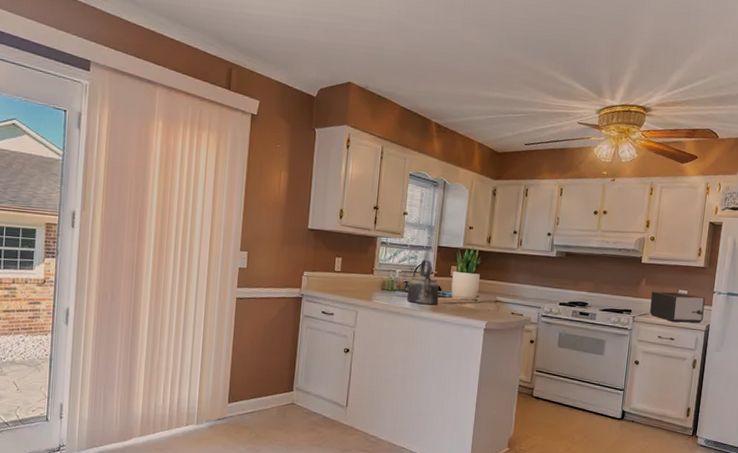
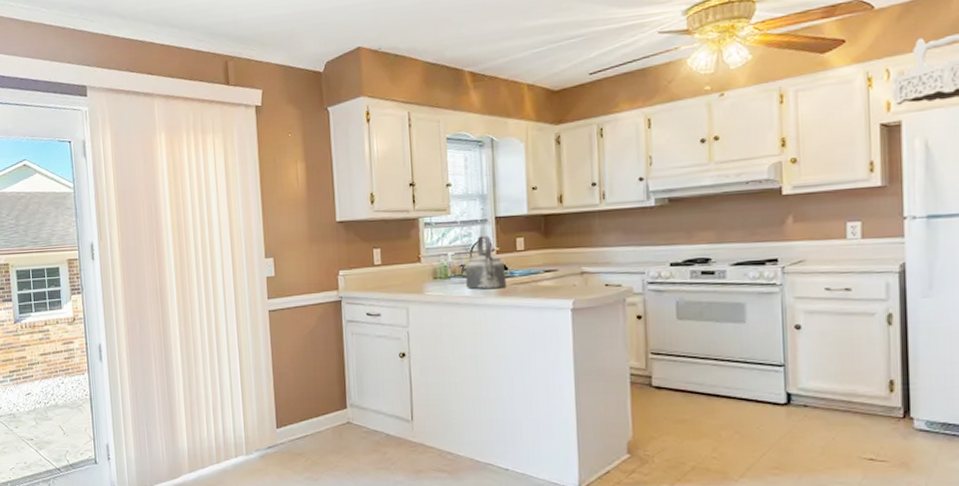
planter: present [451,247,482,301] -> none [519,210,557,278]
toaster: present [650,291,705,323] -> none [805,225,893,266]

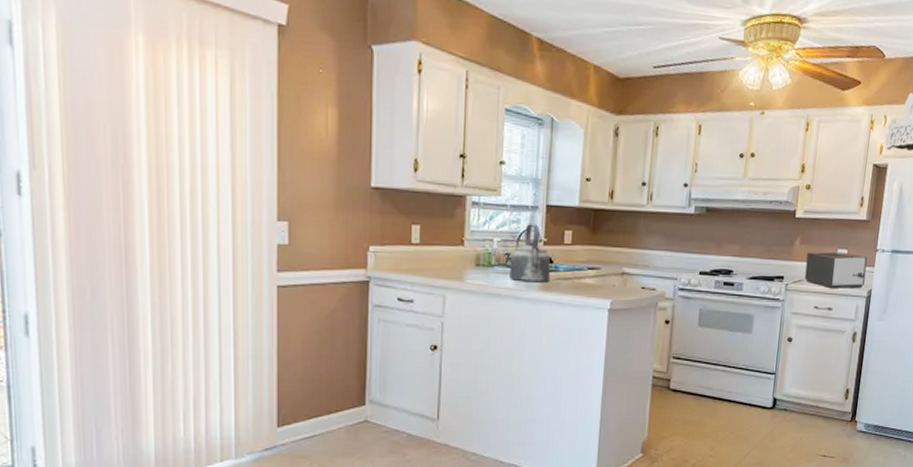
toaster: none [805,225,893,266] -> present [805,251,868,289]

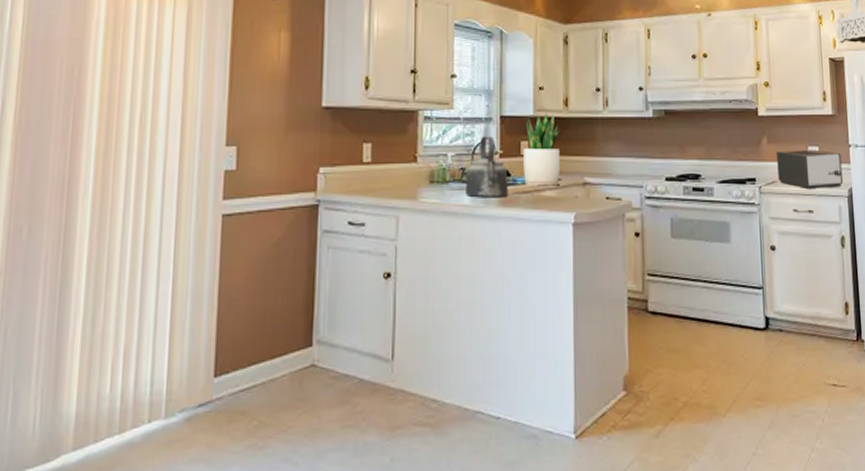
planter: none [565,204,603,274] -> present [524,113,561,186]

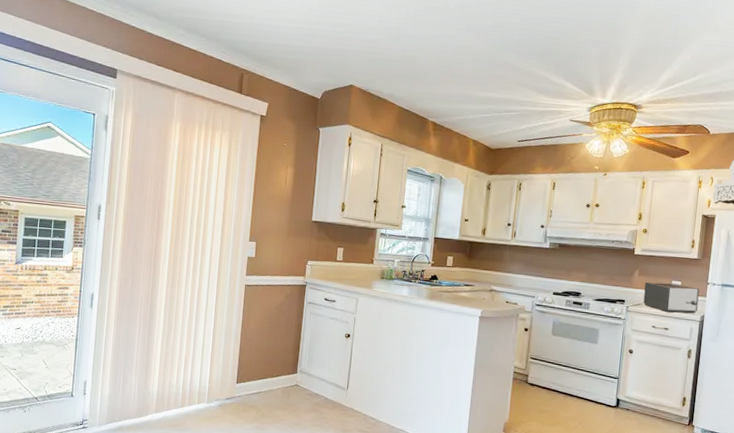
kettle: present [466,136,509,198] -> none [405,250,436,294]
planter: present [524,113,561,186] -> none [447,238,477,290]

